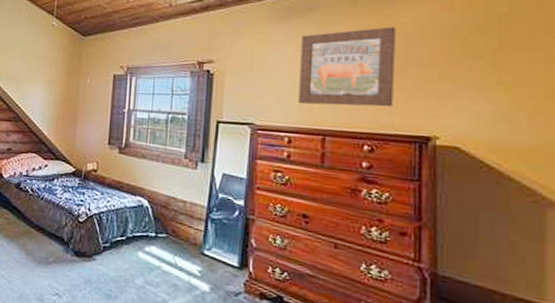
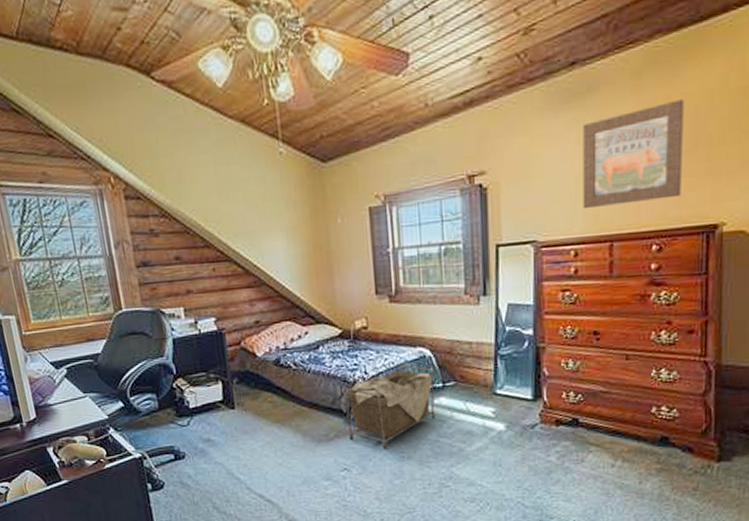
laundry basket: none [65,210,149,284] -> present [343,365,435,450]

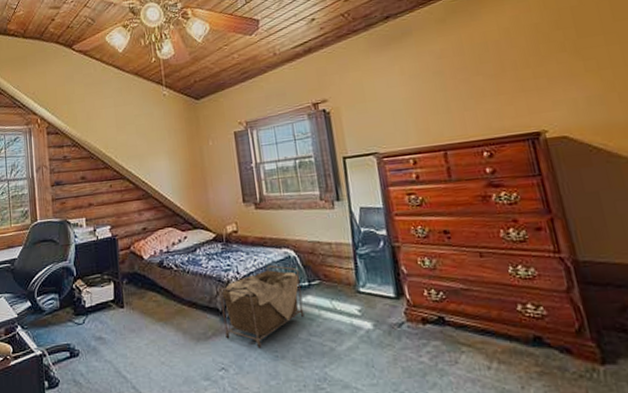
wall art: present [583,99,684,209] -> none [403,36,500,125]

